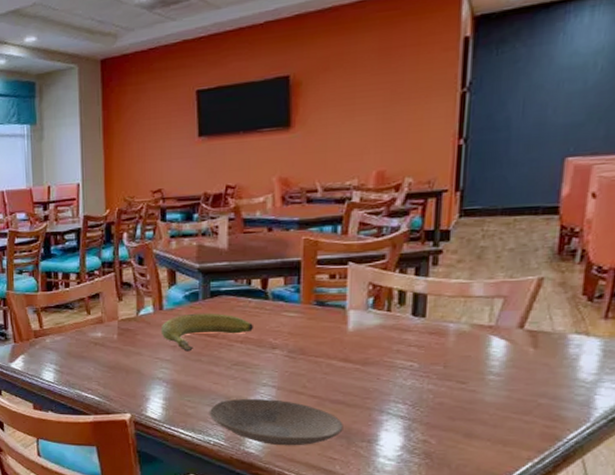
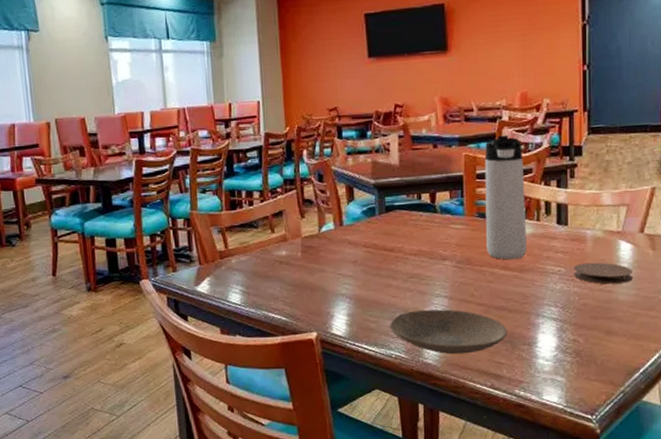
banana: present [160,313,254,352] -> none [341,227,426,267]
thermos bottle: none [324,217,375,352] -> present [484,134,528,260]
coaster: none [428,358,505,383] -> present [573,262,632,284]

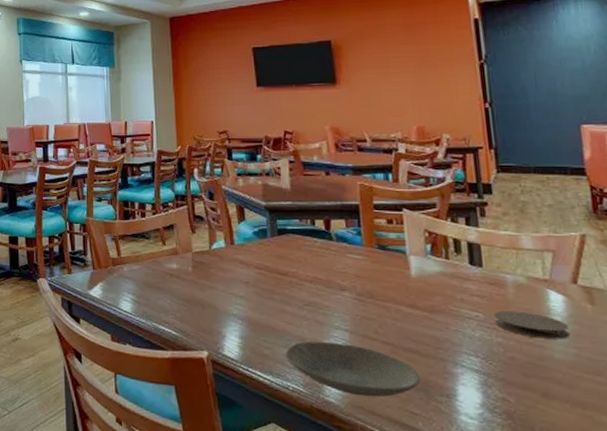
thermos bottle: present [484,134,528,260] -> none [381,167,437,298]

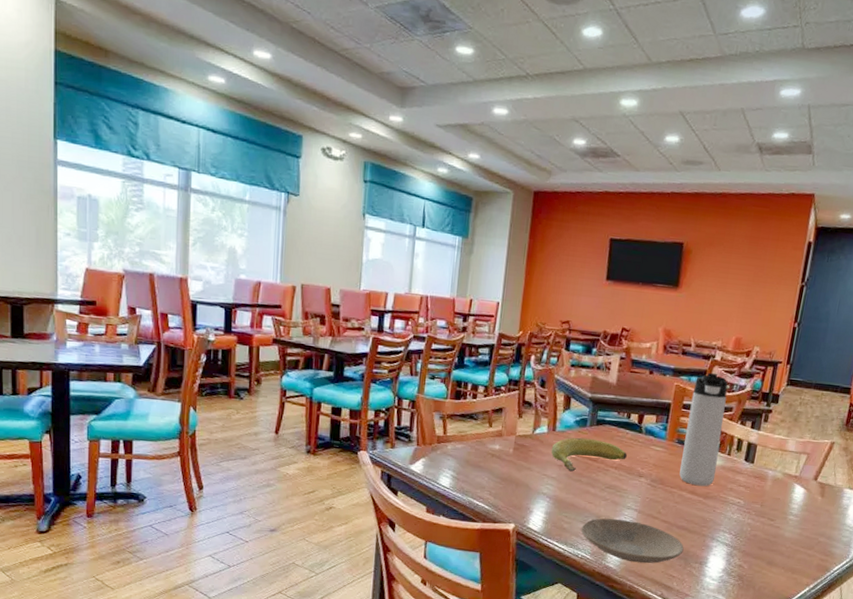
banana: none [233,250,322,289] -> present [551,437,628,472]
thermos bottle: none [381,167,437,298] -> present [679,372,728,487]
coaster: present [493,310,569,339] -> none [750,499,801,522]

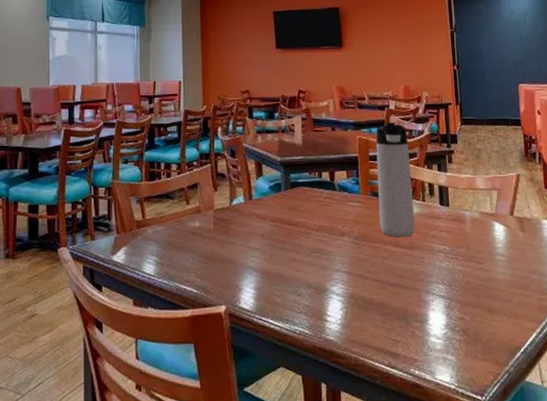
banana: present [551,437,628,472] -> none [250,202,327,240]
plate: present [581,518,684,564] -> none [294,284,401,331]

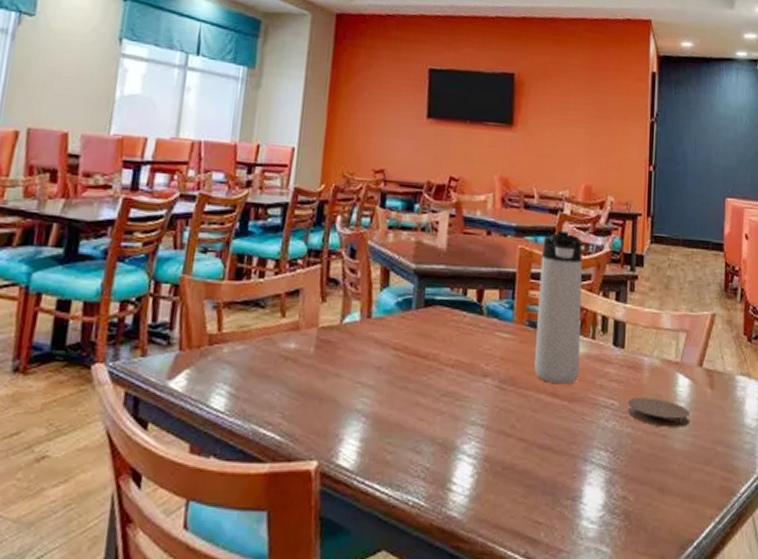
coaster: none [456,242,507,263] -> present [627,397,690,427]

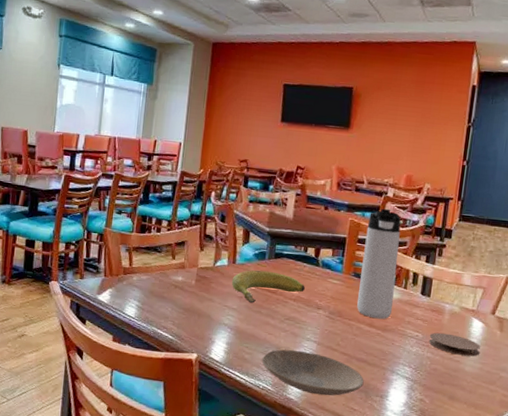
banana: none [365,325,467,376] -> present [231,269,306,303]
plate: none [410,440,550,507] -> present [261,349,364,396]

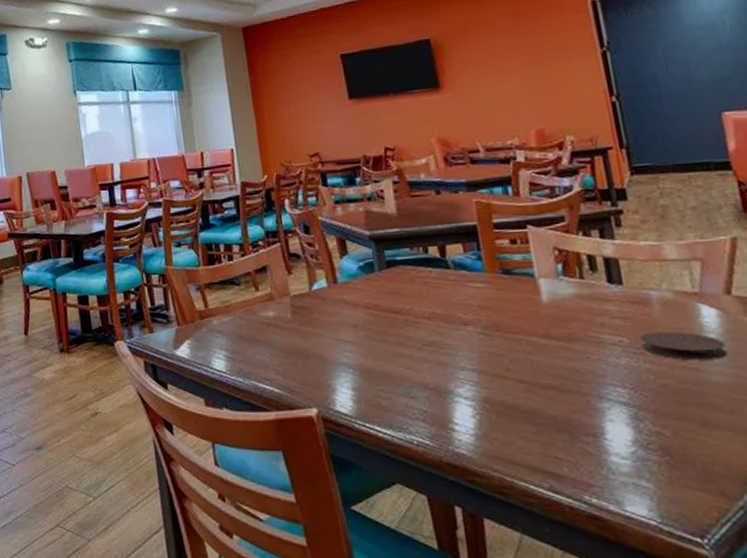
banana: present [231,269,306,303] -> none [338,285,440,331]
plate: present [261,349,364,396] -> none [405,385,562,444]
thermos bottle: present [357,208,401,319] -> none [499,177,573,326]

